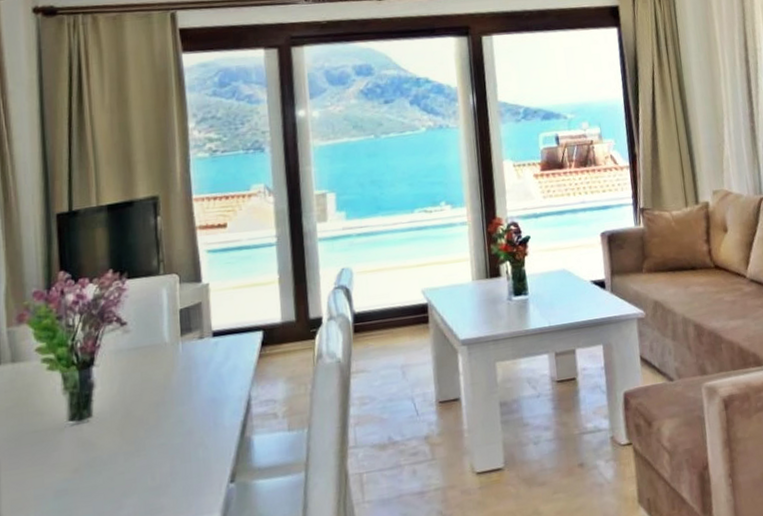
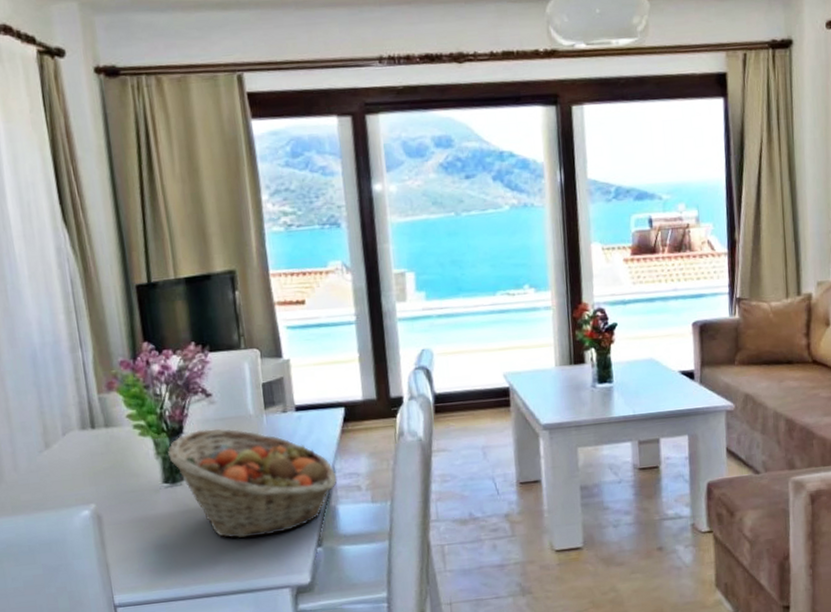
fruit basket: none [76,359,252,479] -> present [168,428,337,539]

